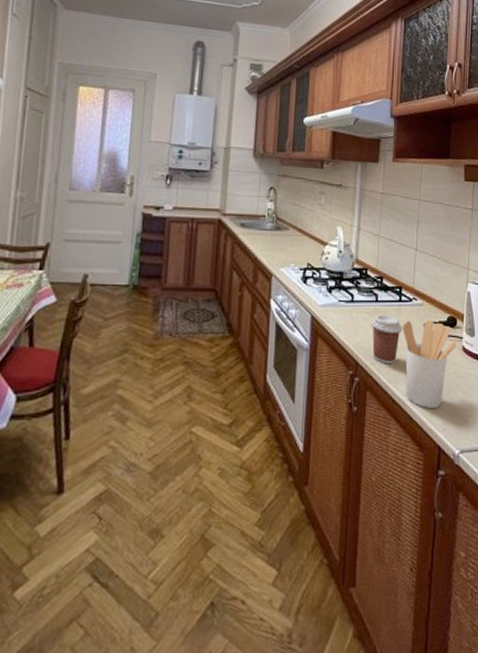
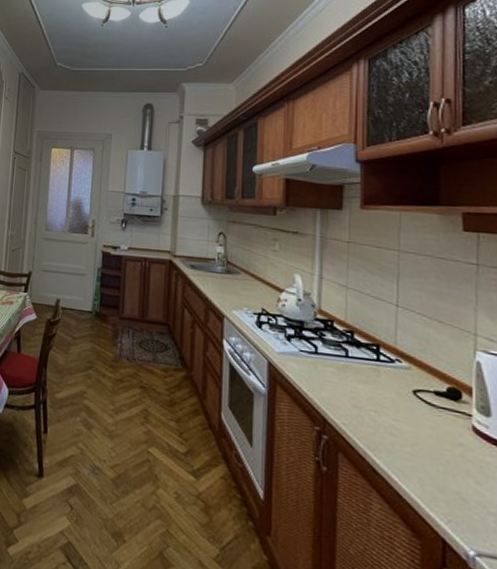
coffee cup: present [371,315,403,364] -> none [340,372,383,429]
utensil holder: present [402,319,457,409] -> none [382,383,464,493]

